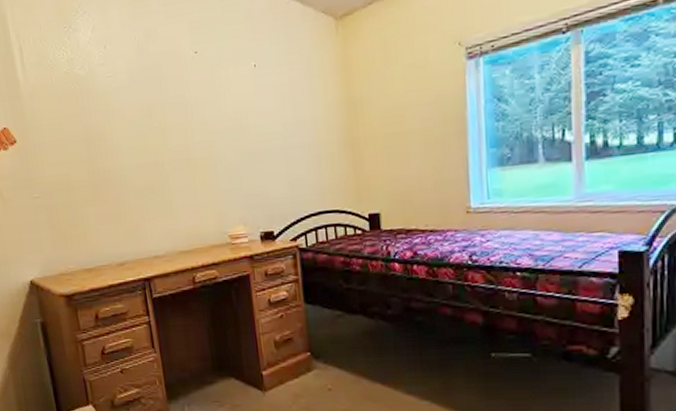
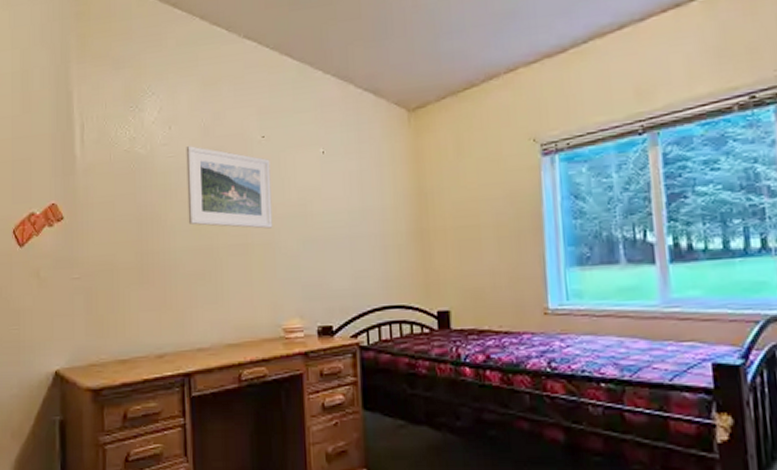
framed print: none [122,64,212,144] -> present [186,146,273,229]

